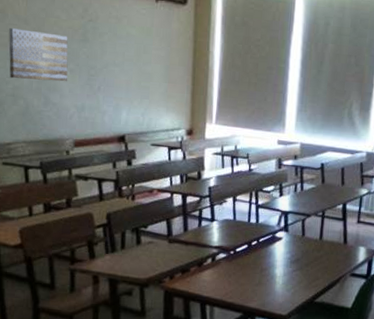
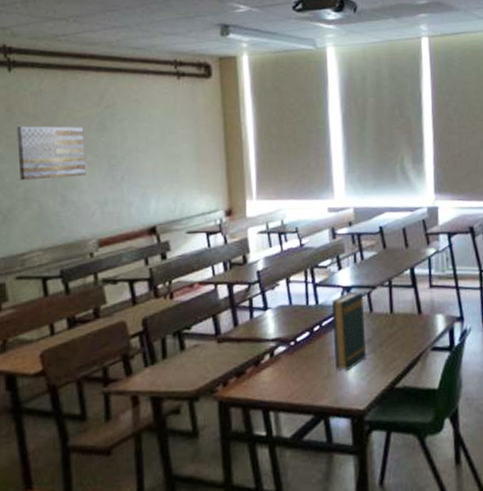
book: none [266,216,299,282] -> present [331,291,367,371]

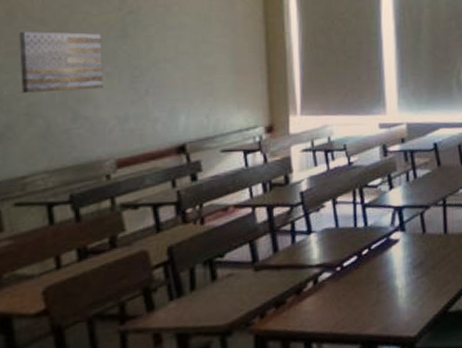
book: present [331,291,367,371] -> none [381,211,419,296]

